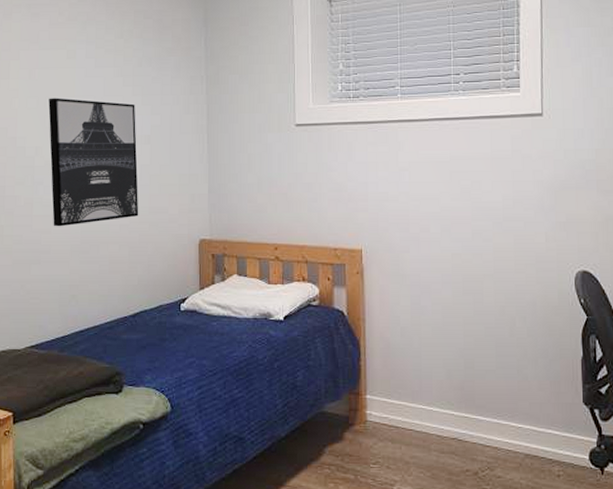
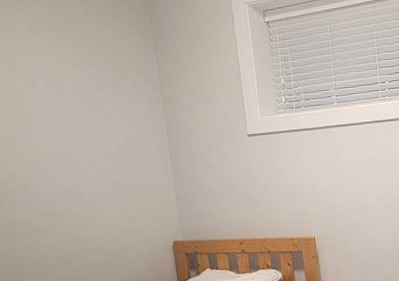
wall art: present [48,98,139,227] -> none [14,125,115,243]

